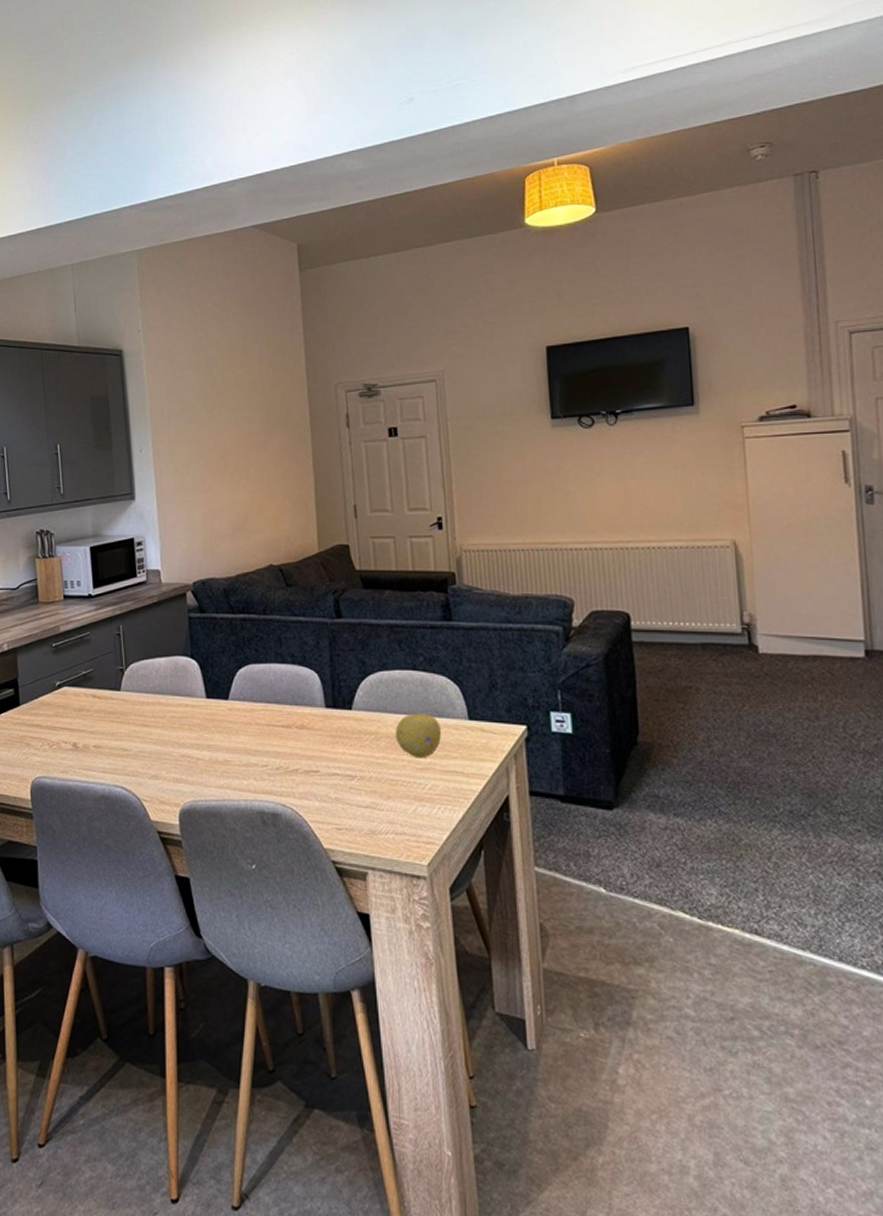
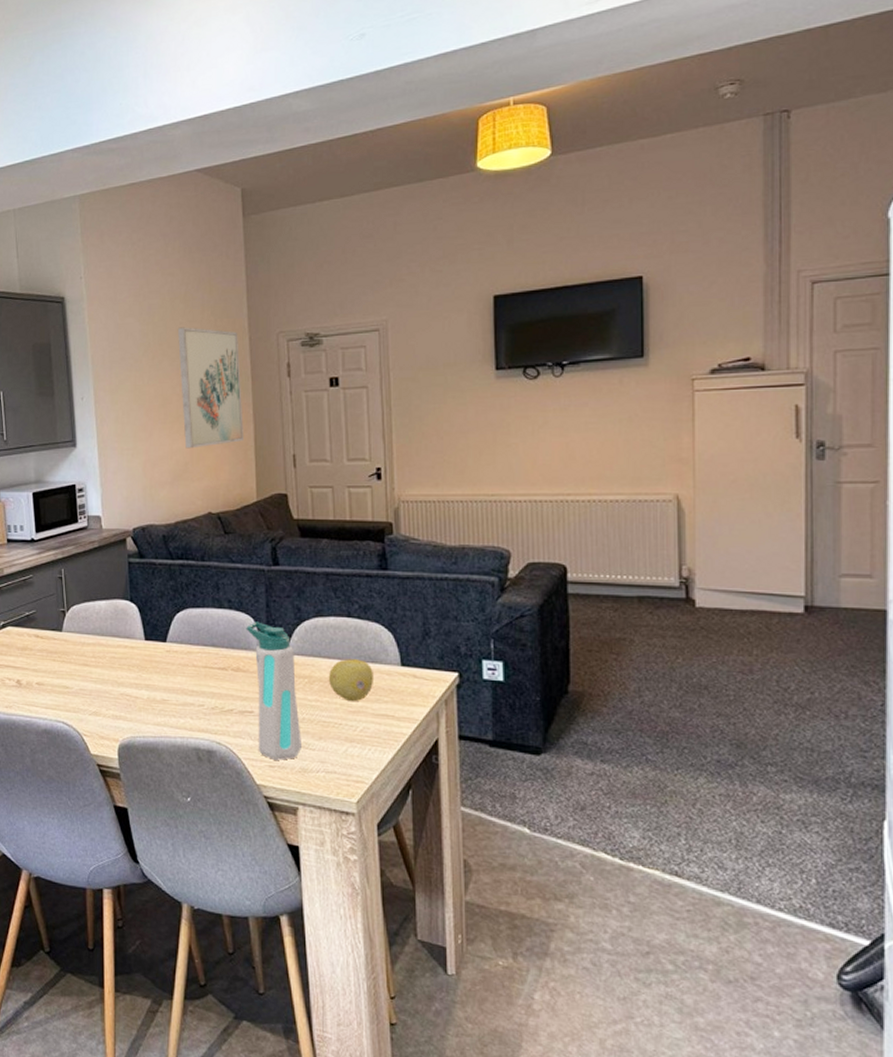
wall art: none [237,378,304,500] -> present [178,327,243,449]
water bottle: none [310,676,369,822] -> present [246,621,301,760]

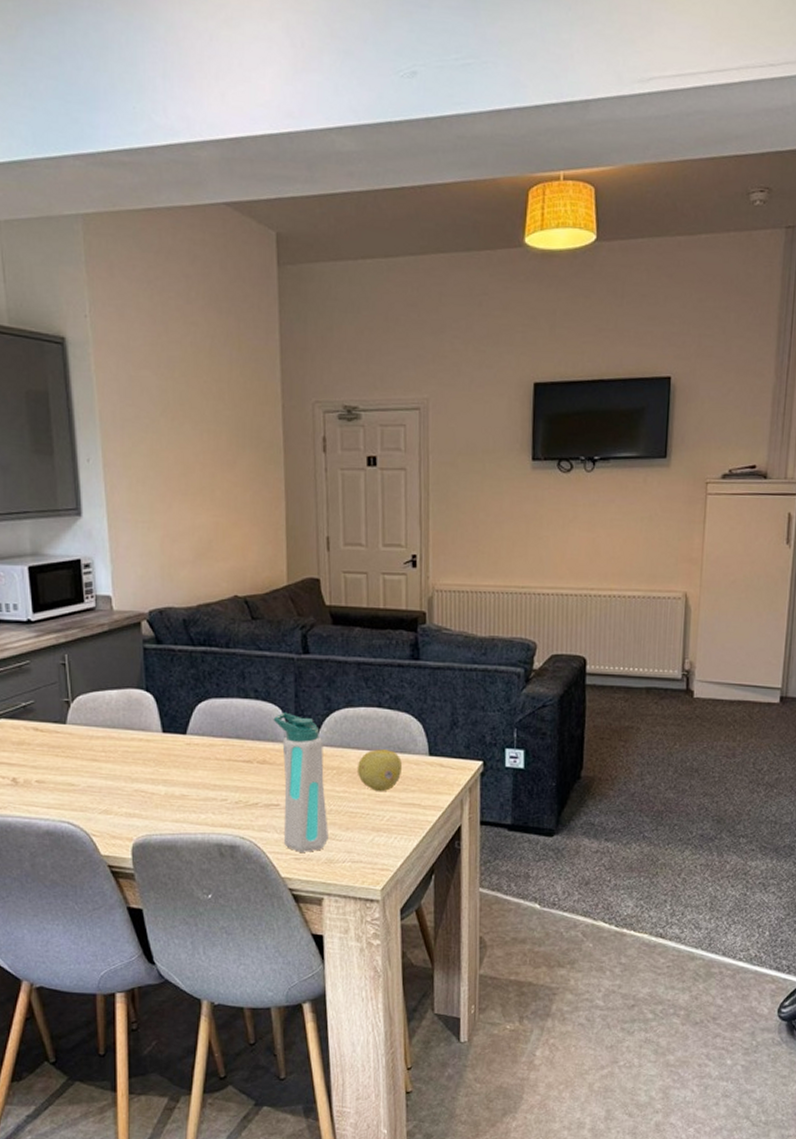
wall art: present [178,327,243,449] -> none [202,386,274,525]

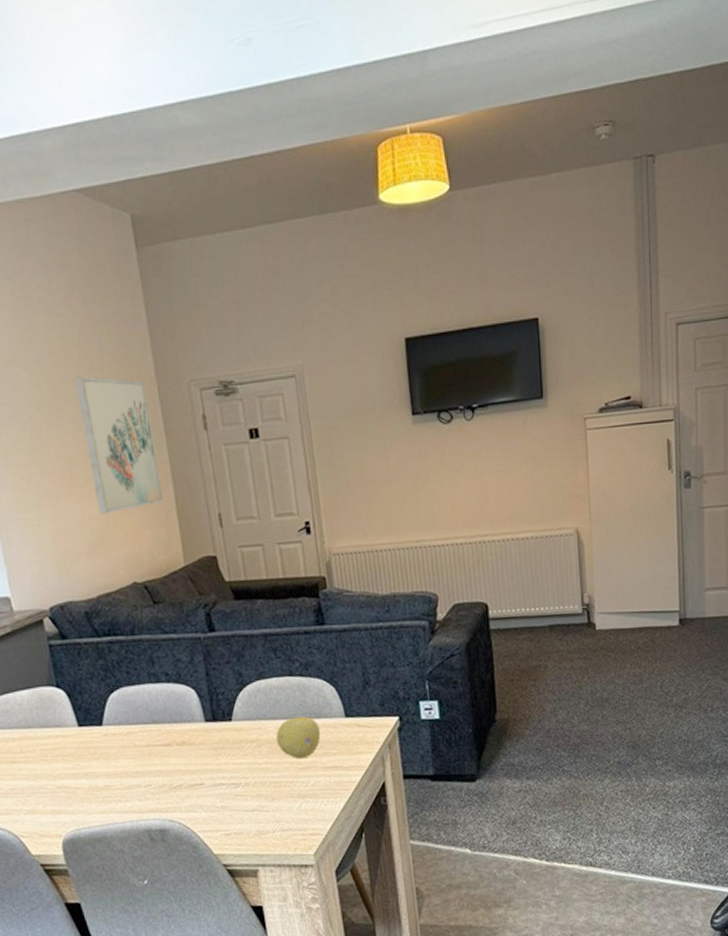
wall art: none [202,386,274,525] -> present [75,376,163,515]
water bottle: present [273,712,328,852] -> none [187,692,256,828]

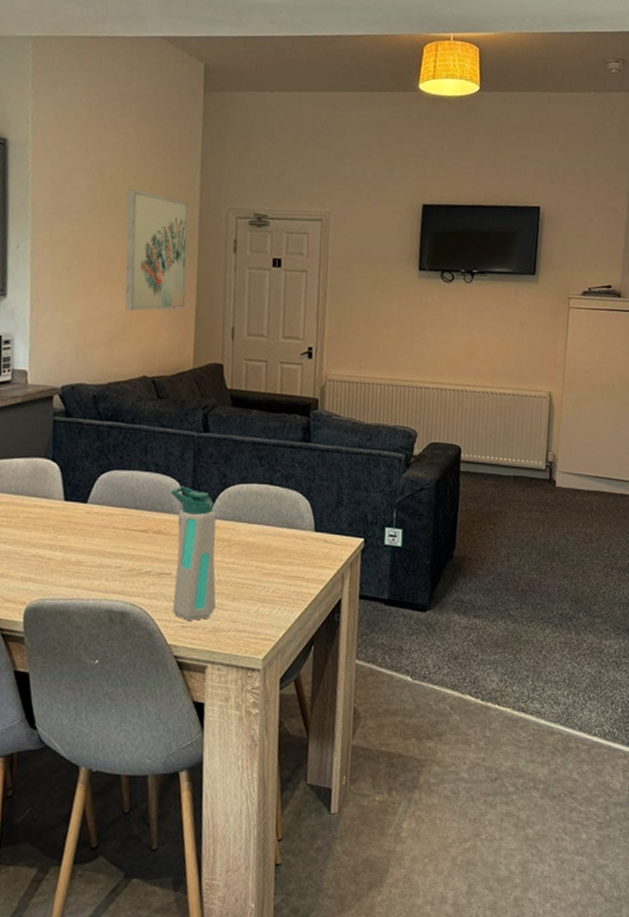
water bottle: none [187,692,256,828] -> present [170,486,217,621]
fruit: present [275,716,321,759] -> none [246,524,290,565]

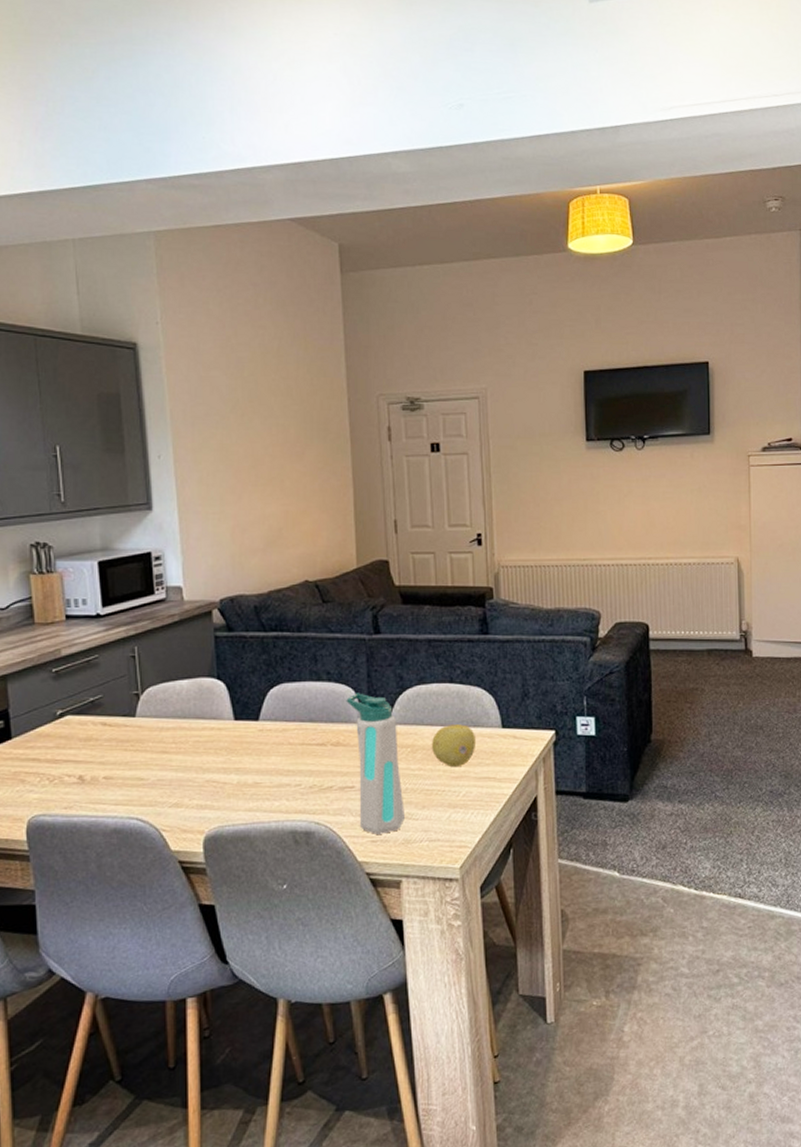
wall art: present [124,189,189,311] -> none [271,384,342,513]
fruit: none [246,524,290,565] -> present [431,724,477,768]

